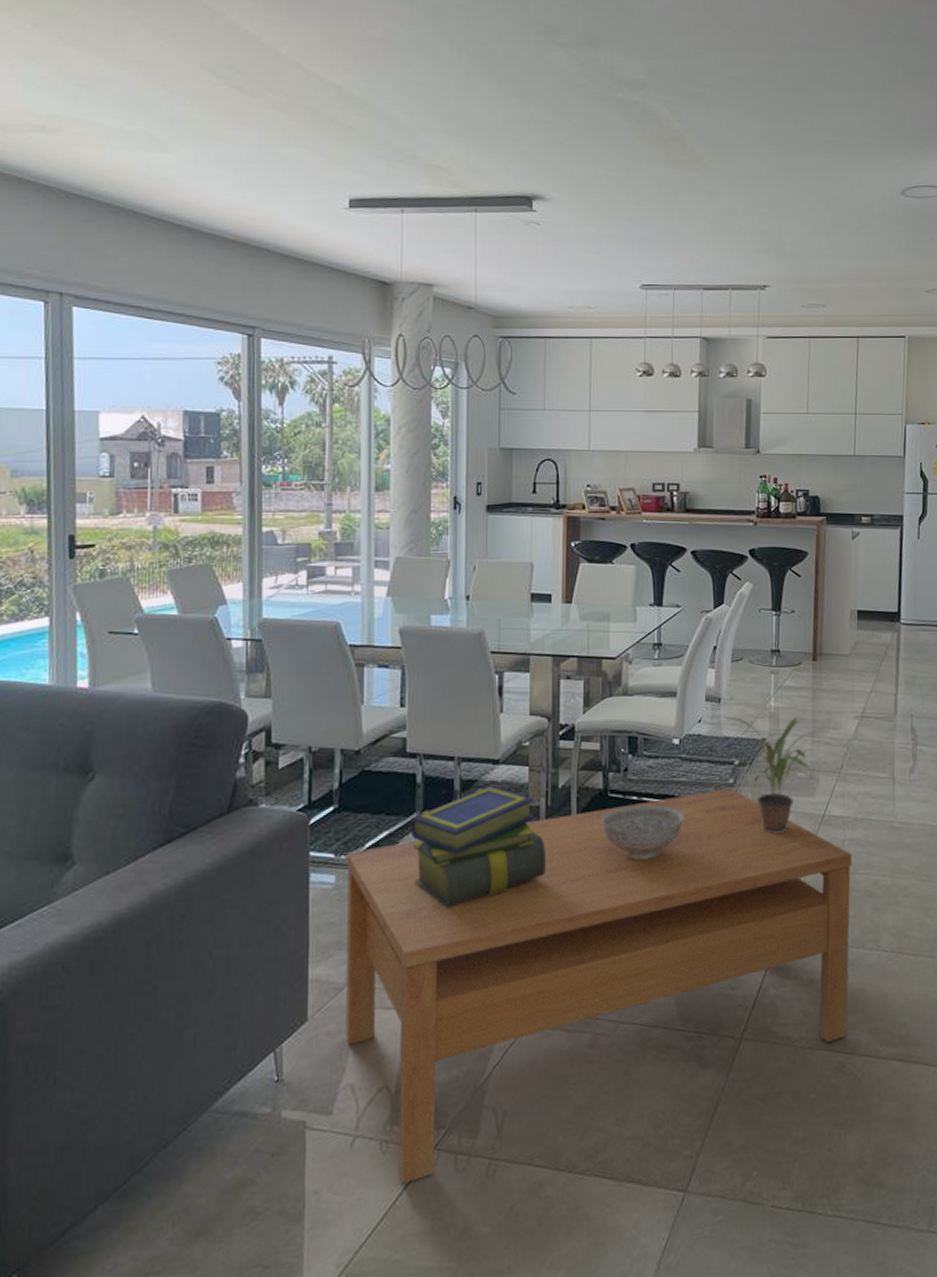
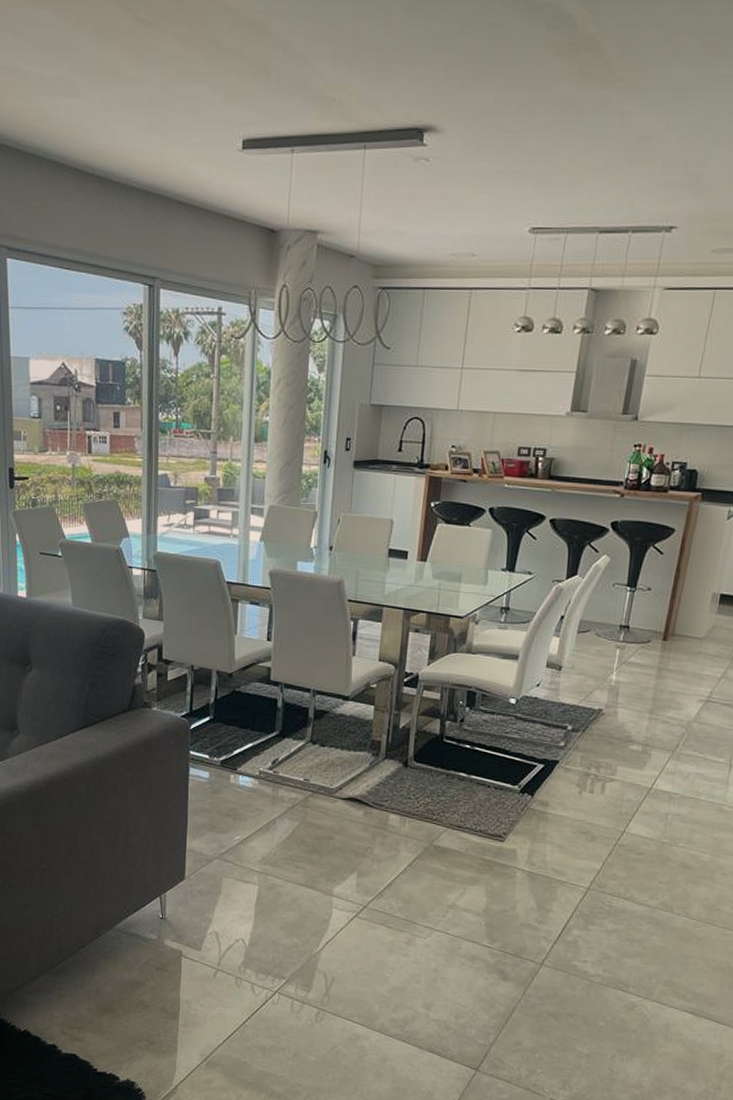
coffee table: present [346,788,853,1183] -> none [213,750,674,1011]
stack of books: present [410,786,545,908] -> none [270,718,383,813]
decorative bowl: present [601,805,684,861] -> none [434,753,512,802]
potted plant: present [723,715,815,833] -> none [562,682,654,798]

